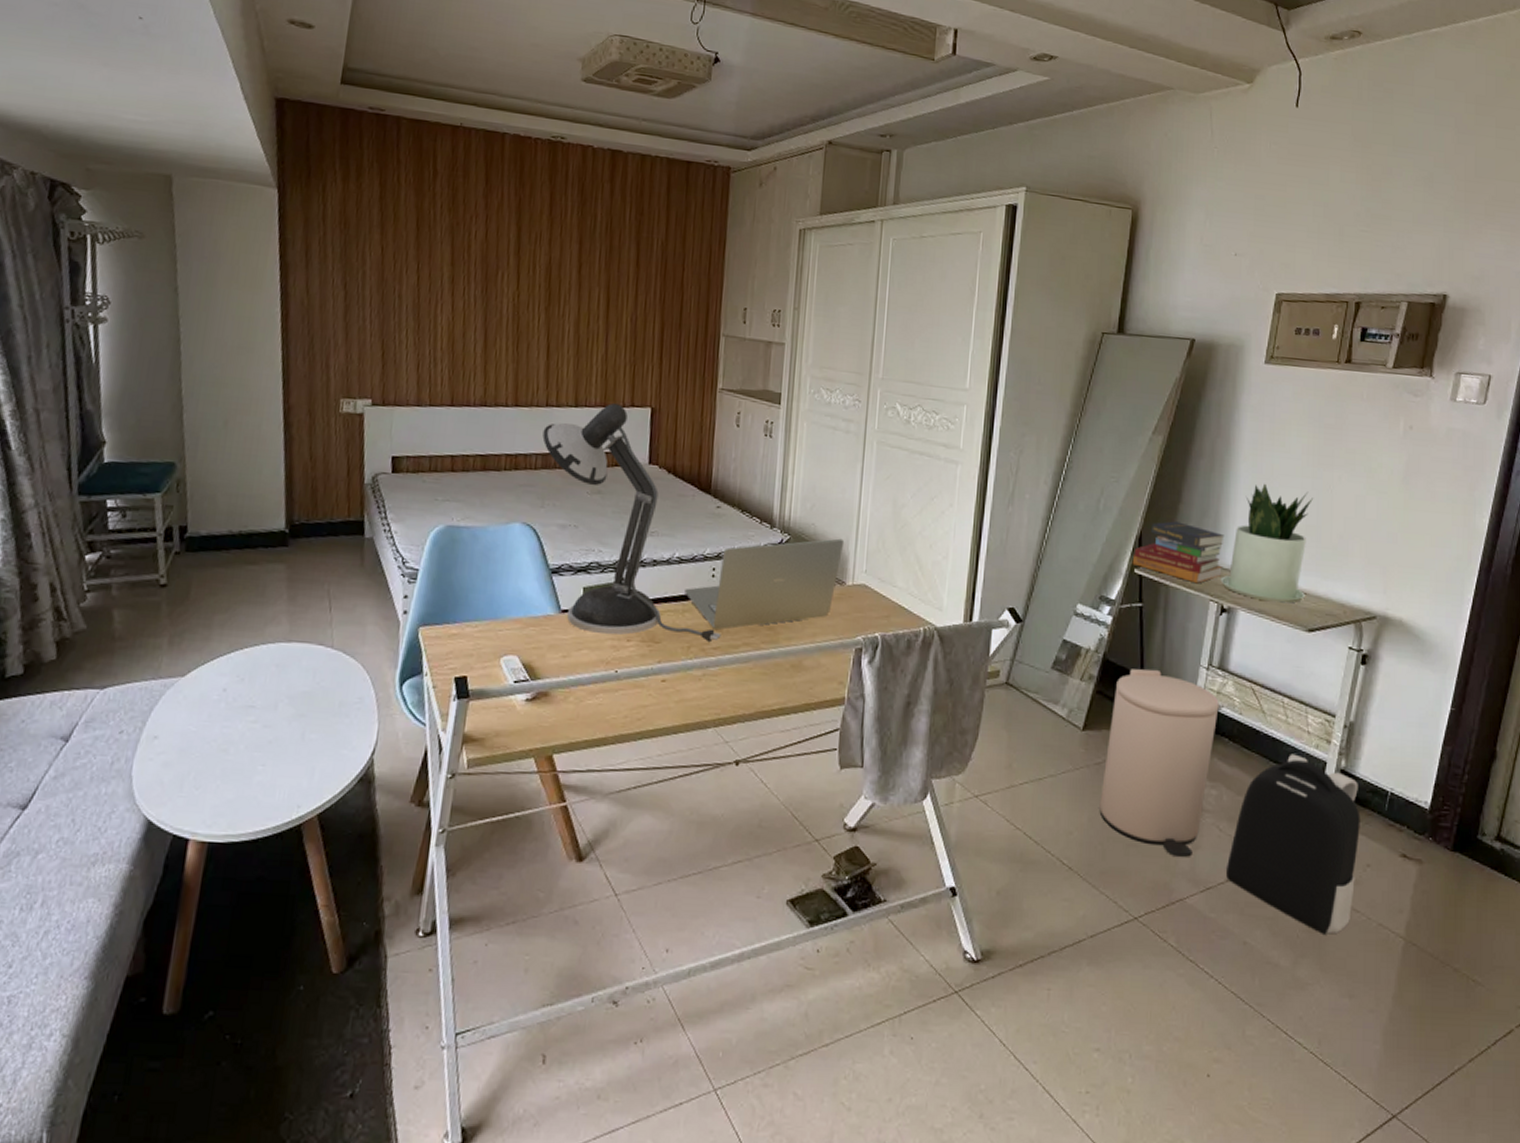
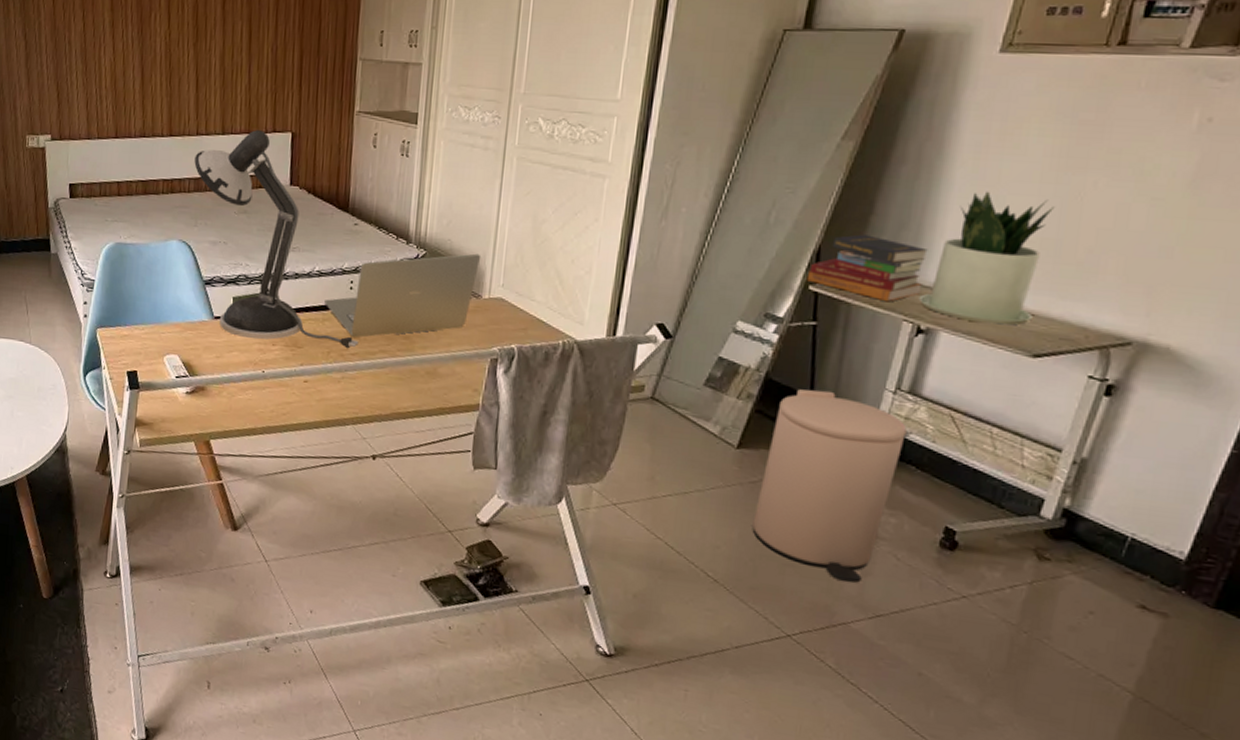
backpack: present [1225,754,1360,934] -> none [901,487,1086,678]

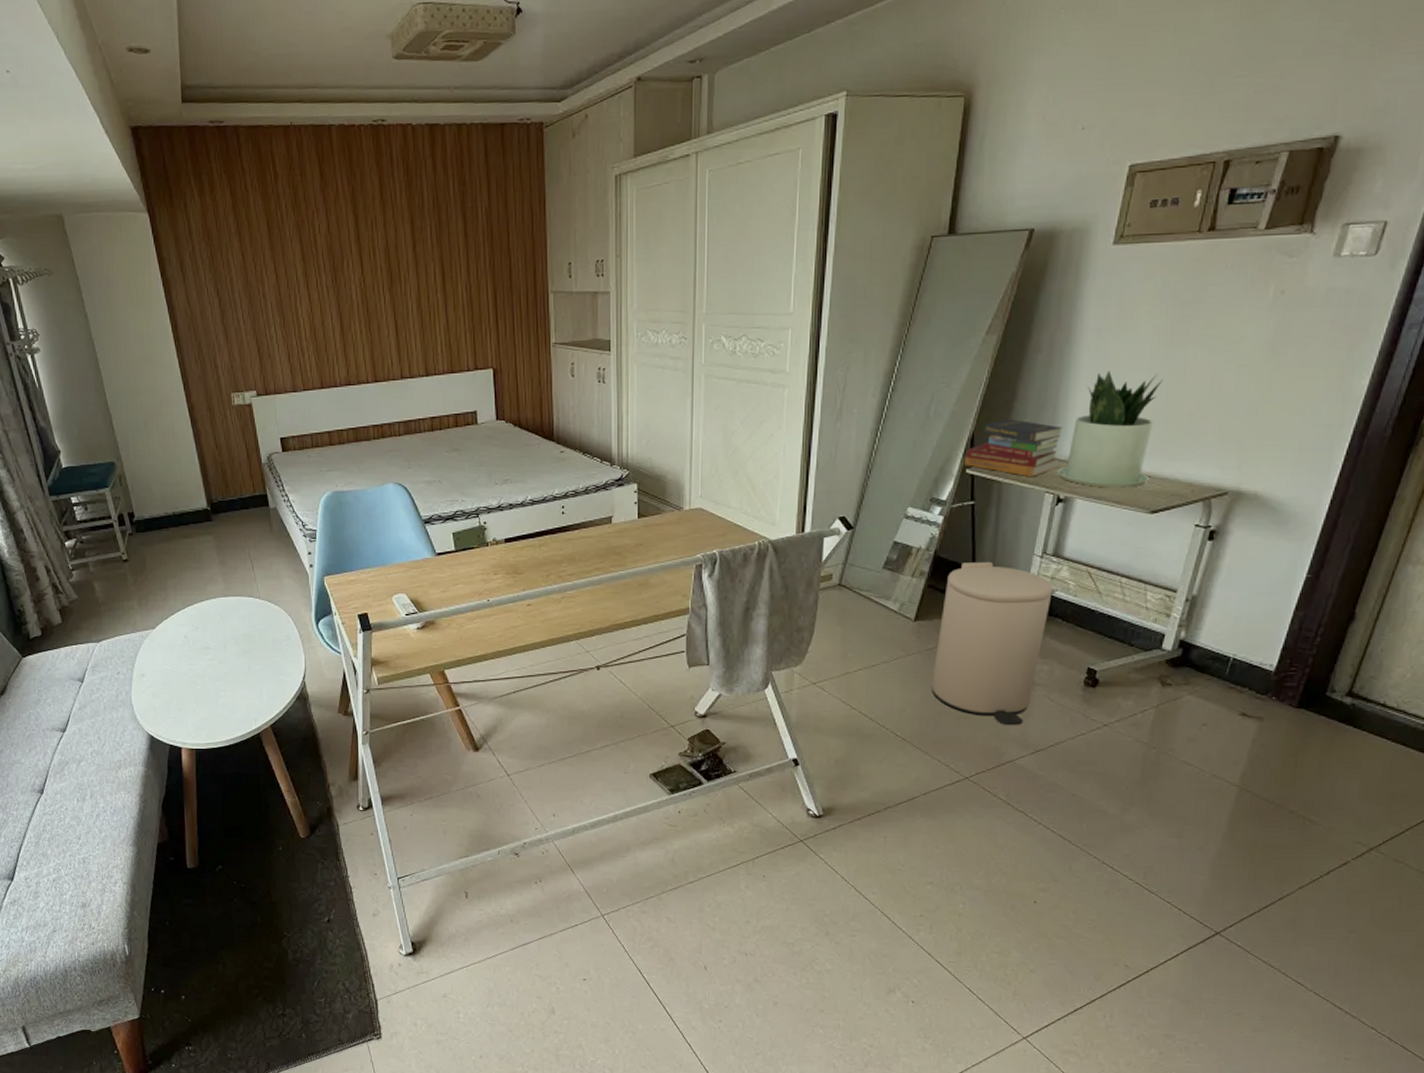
desk lamp: present [194,130,359,349] -> none [402,369,575,571]
laptop: present [324,253,481,338] -> none [539,469,680,560]

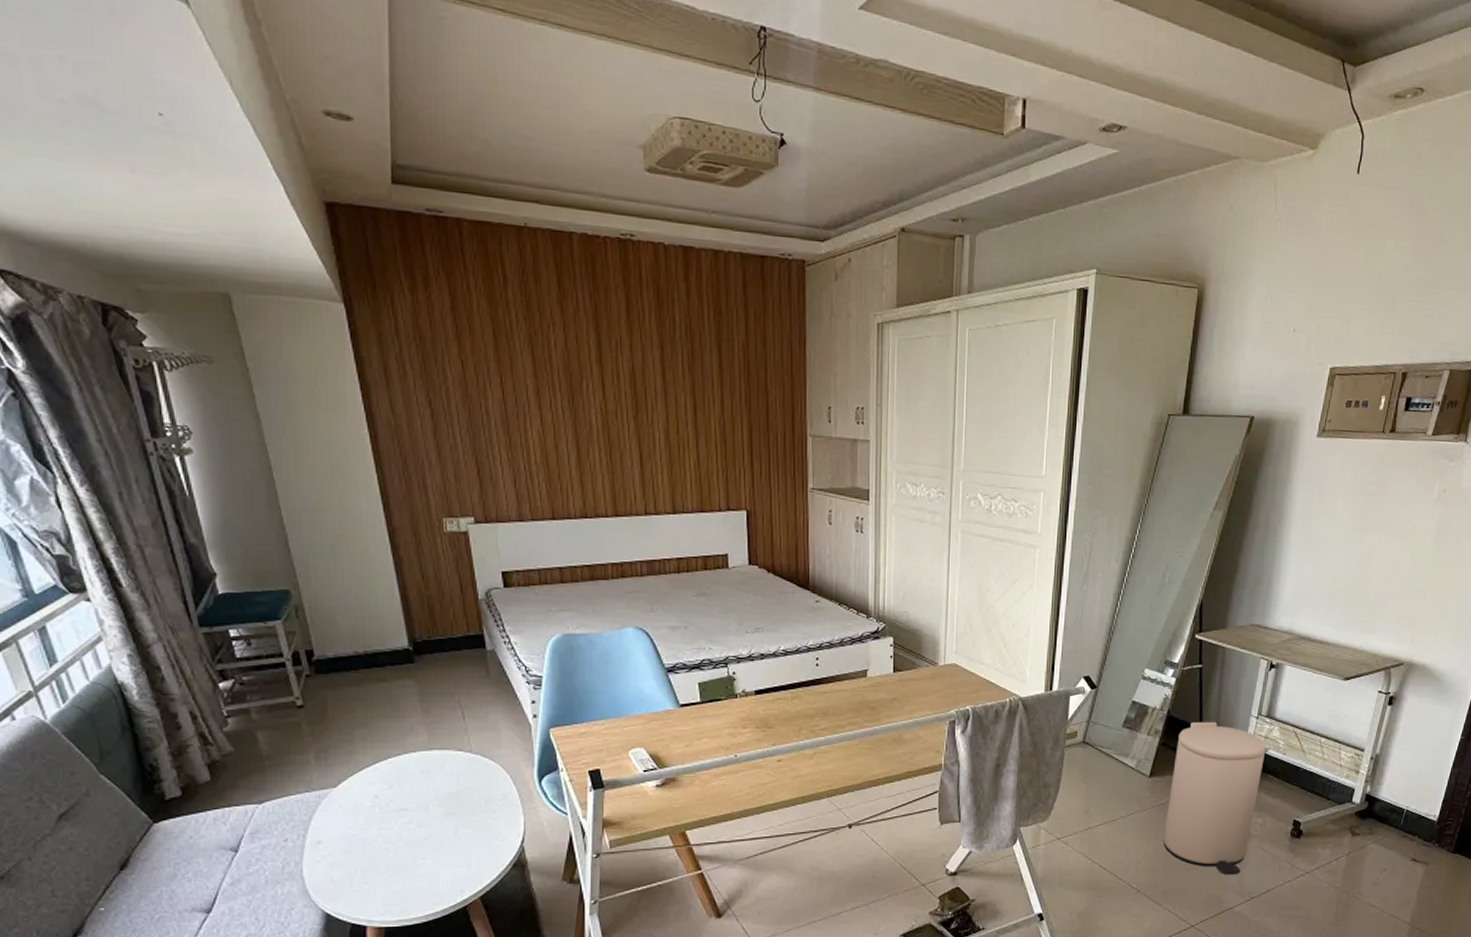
books: present [963,419,1063,478] -> none [1193,589,1276,644]
planter: present [1057,370,1164,488] -> none [1270,550,1356,657]

